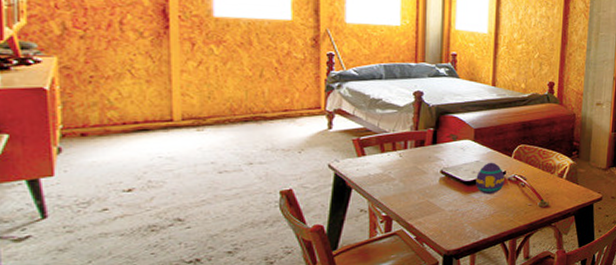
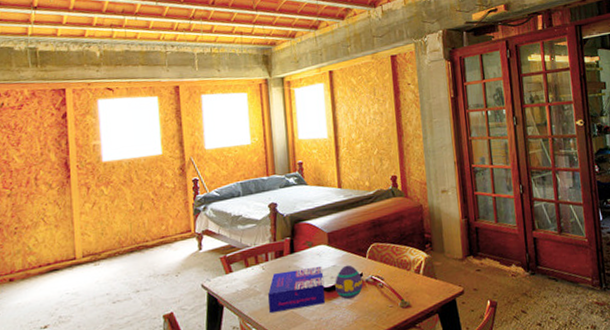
board game: none [403,159,466,199] -> present [268,265,325,312]

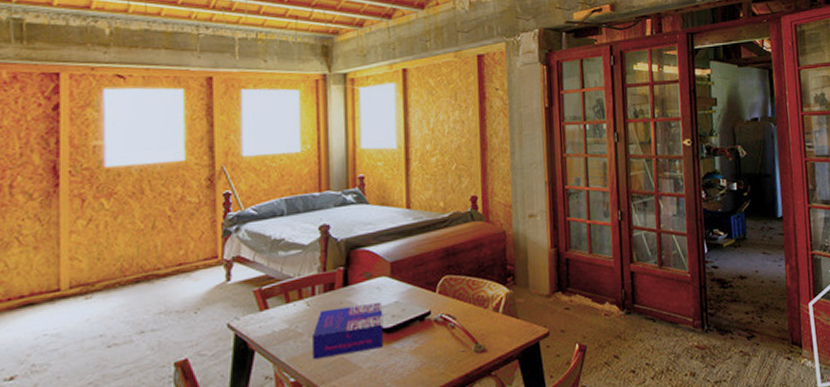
decorative egg: present [335,264,363,300] -> none [396,301,430,343]

